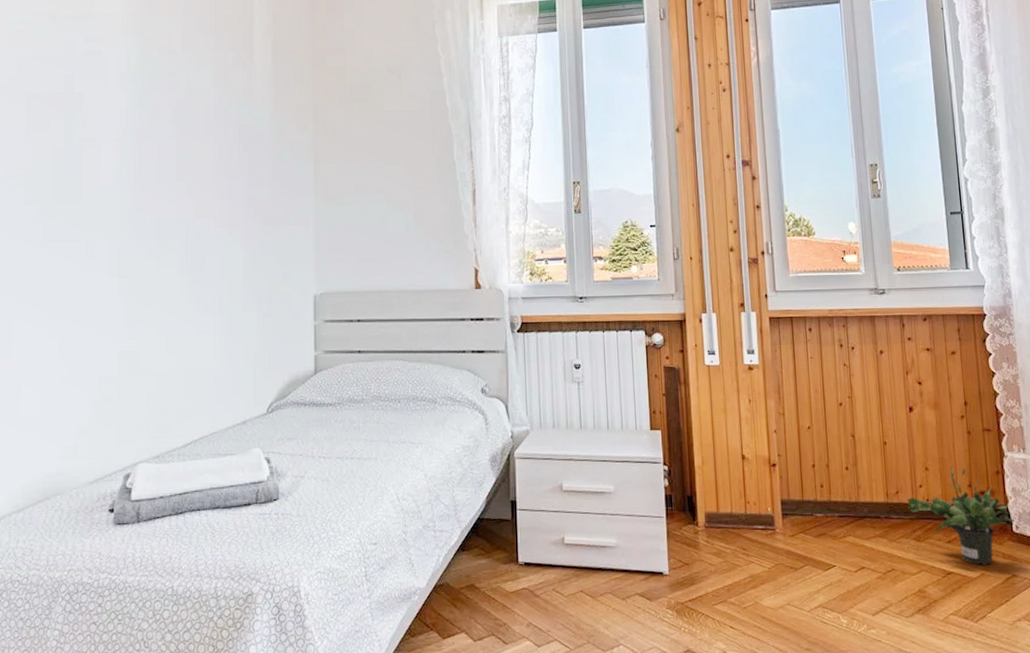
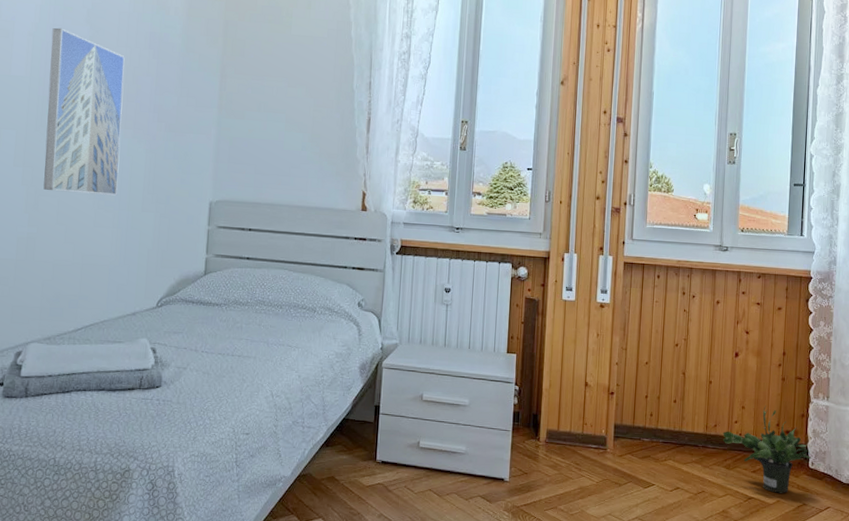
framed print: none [139,130,217,300] -> present [43,27,125,196]

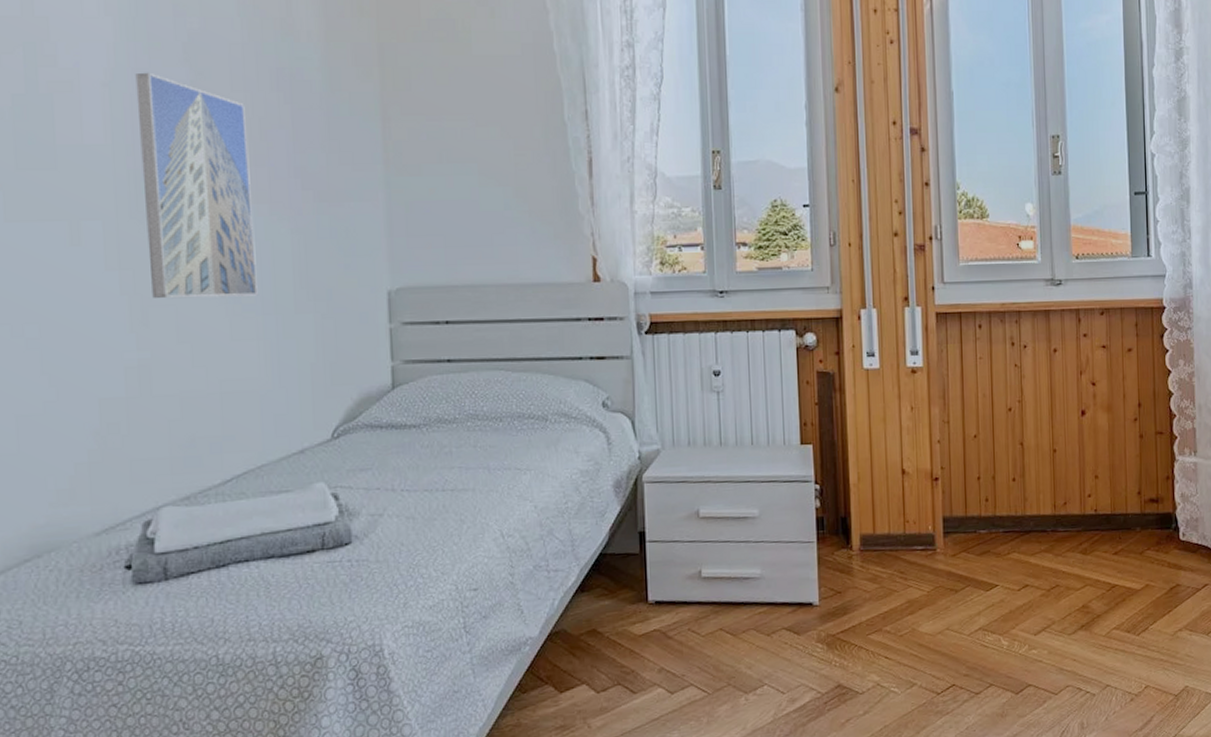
potted plant: present [723,405,812,493] -> none [1074,471,1183,576]

